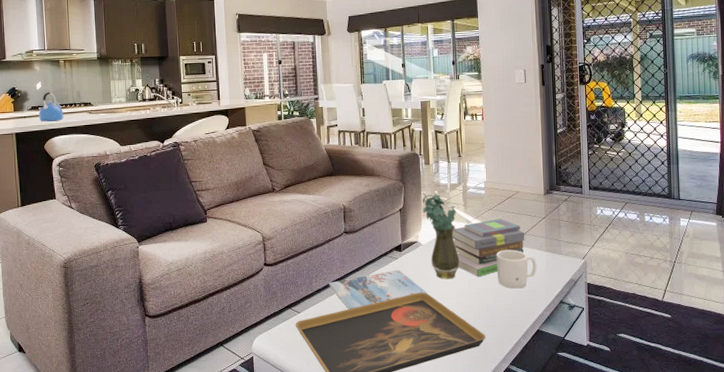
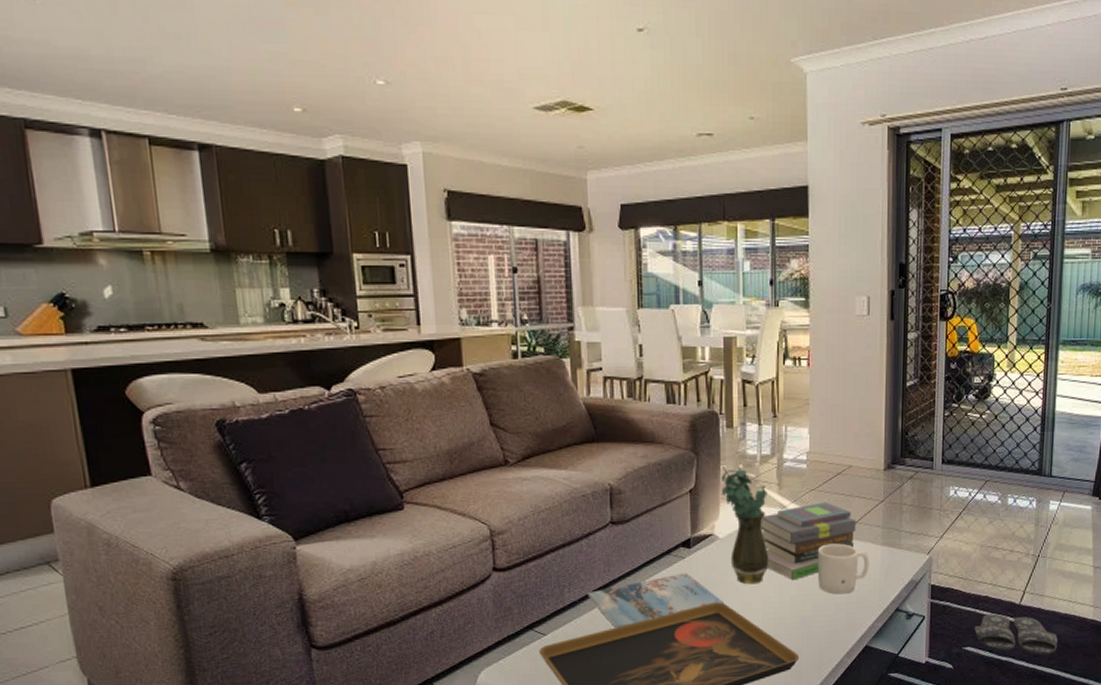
kettle: present [38,92,64,122] -> none [110,303,157,352]
slippers: none [626,308,698,343] -> present [974,614,1058,656]

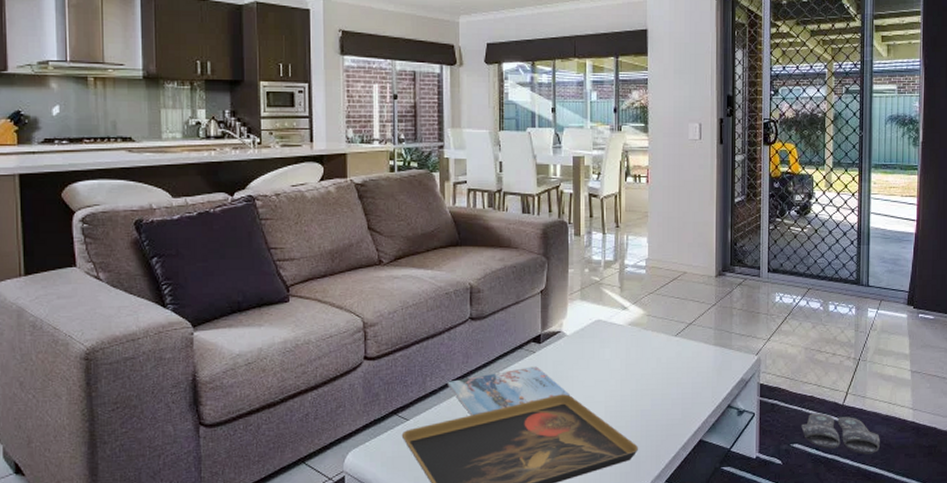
vase: present [721,465,769,585] -> none [569,269,611,379]
books: present [760,502,857,581] -> none [604,304,691,376]
mug: present [817,543,870,595] -> none [655,343,703,390]

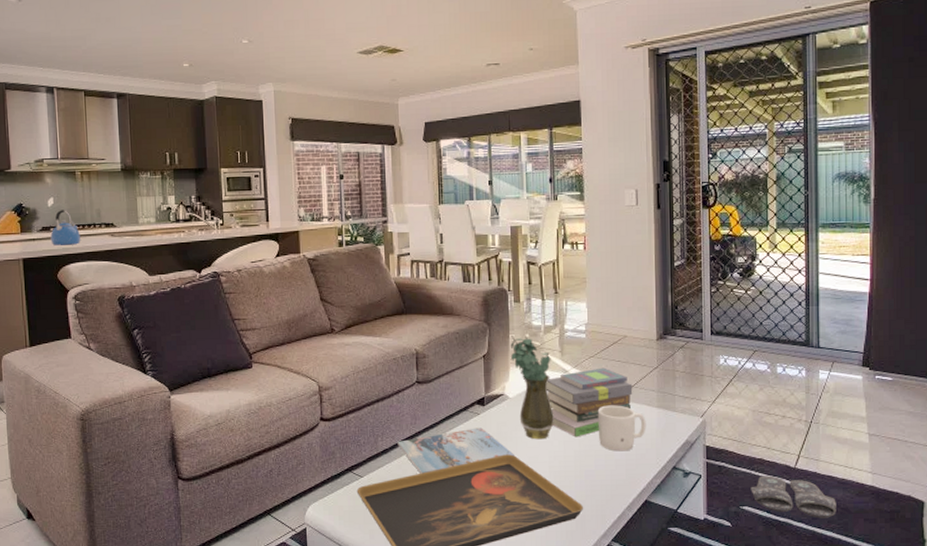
kettle: none [54,120,91,160] -> present [50,210,81,246]
vase: none [569,269,611,379] -> present [510,334,554,440]
books: none [604,304,691,376] -> present [545,367,633,438]
mug: none [655,343,703,390] -> present [597,405,646,452]

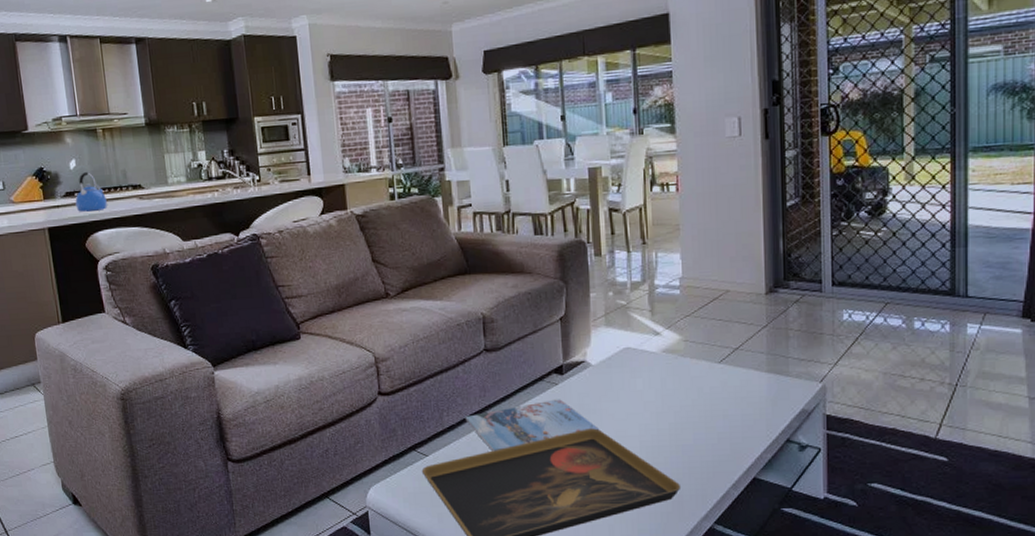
vase: present [510,334,554,440] -> none [591,292,645,412]
books: present [545,367,633,438] -> none [633,328,737,408]
mug: present [597,405,646,452] -> none [695,370,754,423]
slippers: present [751,475,836,518] -> none [881,448,987,496]

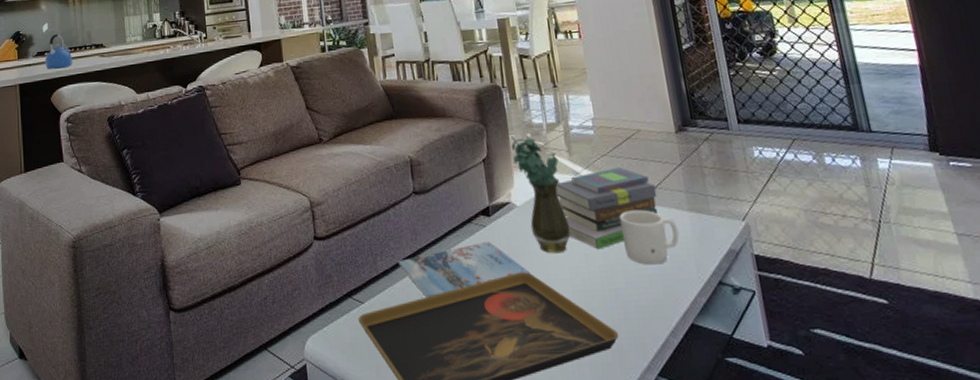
vase: none [591,292,645,412] -> present [511,134,571,254]
books: none [633,328,737,408] -> present [556,167,657,250]
mug: none [695,370,754,423] -> present [619,209,680,265]

